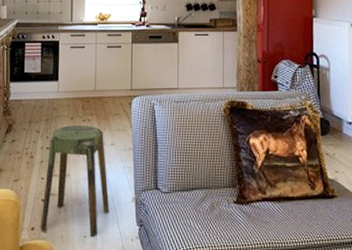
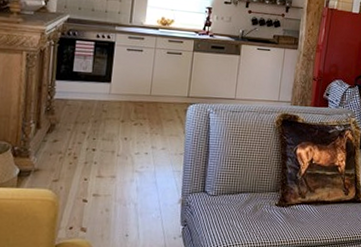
stool: present [40,124,110,237] -> none [79,128,156,235]

